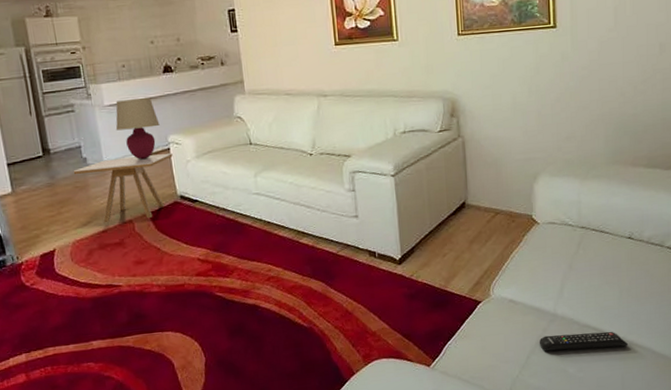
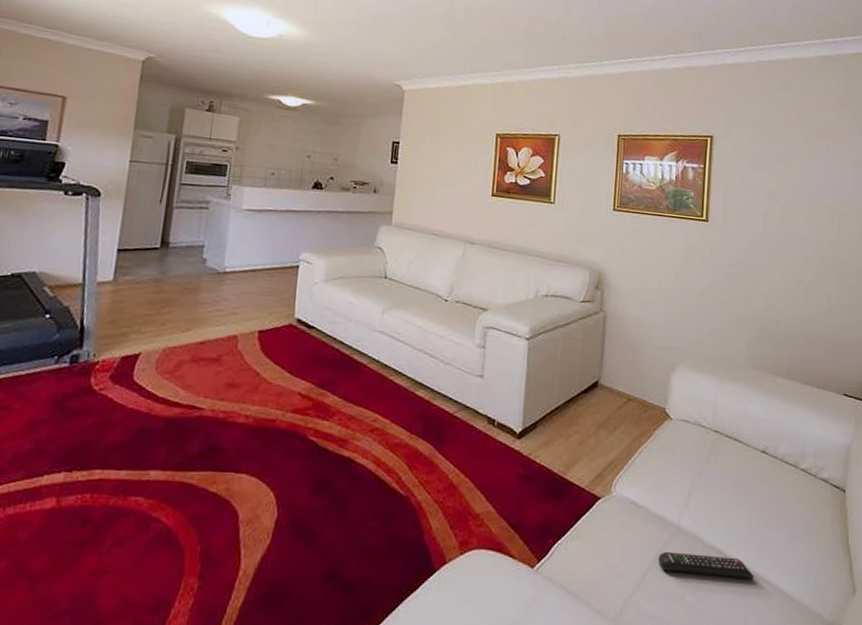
side table: present [73,153,173,223] -> none [187,265,301,337]
table lamp: present [115,98,160,160] -> none [246,207,295,273]

